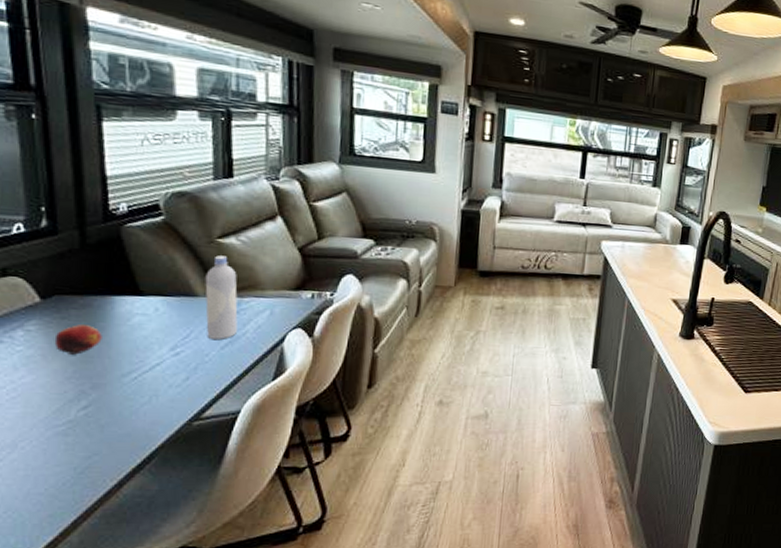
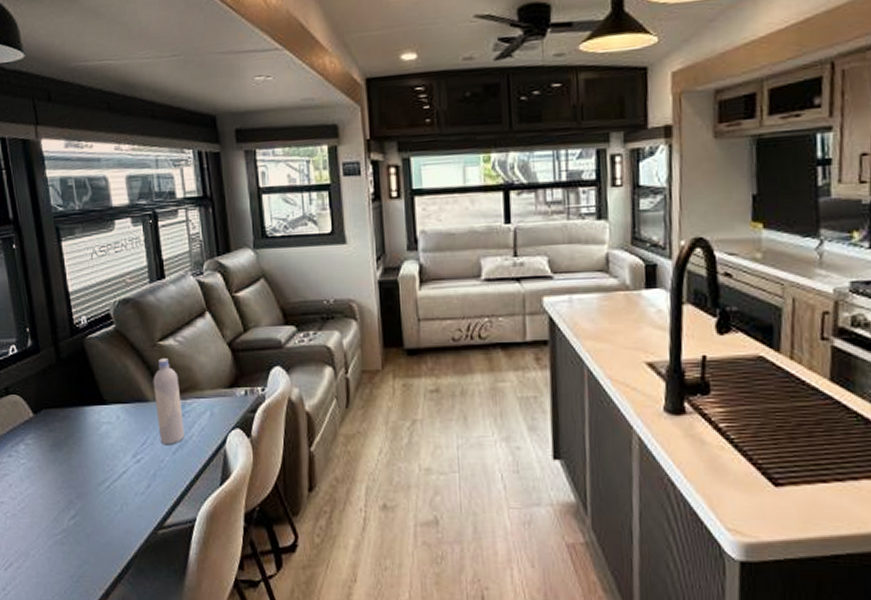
fruit: present [54,325,102,355] -> none [46,436,80,465]

